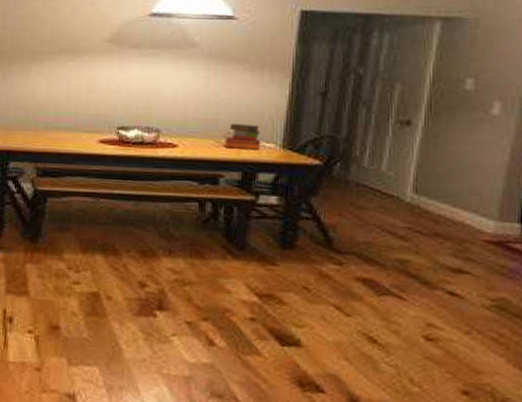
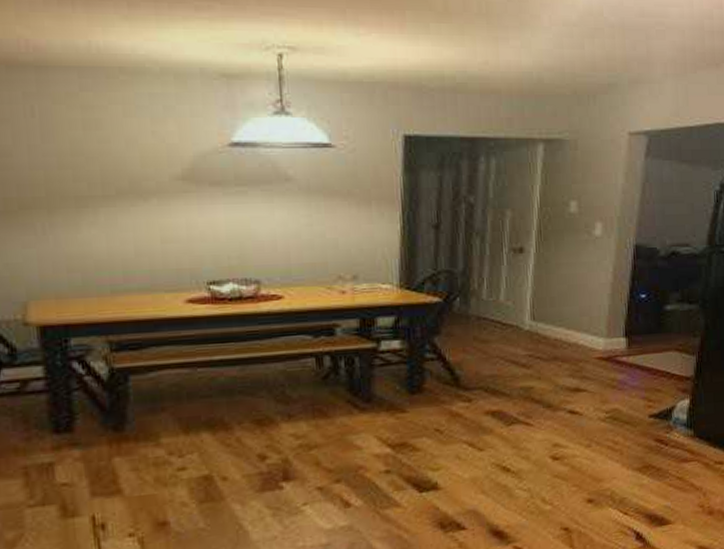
books: present [224,123,261,151] -> none [335,265,376,294]

